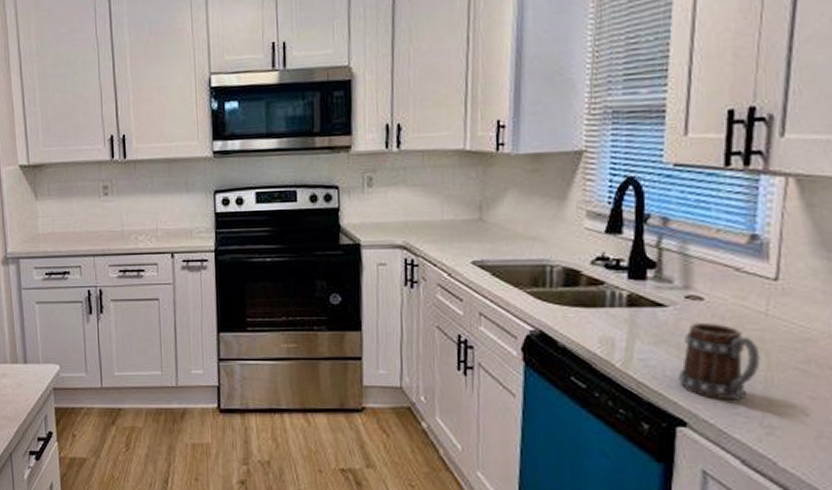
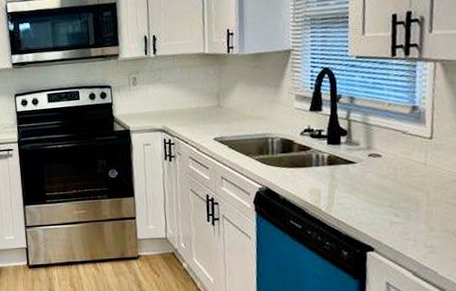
mug: present [679,322,760,400] -> none [366,173,423,230]

